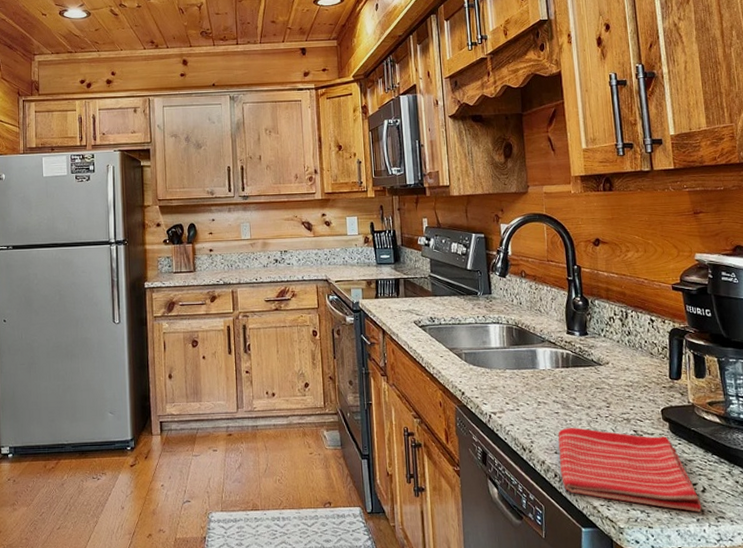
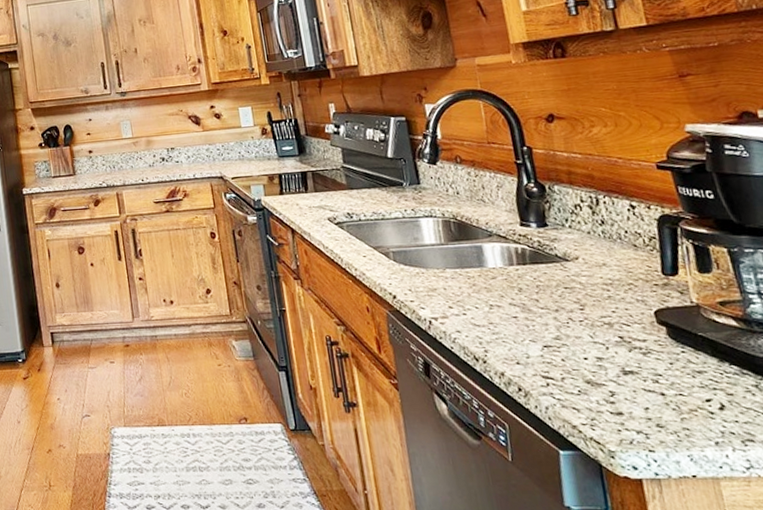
dish towel: present [557,427,702,512] -> none [518,334,722,434]

